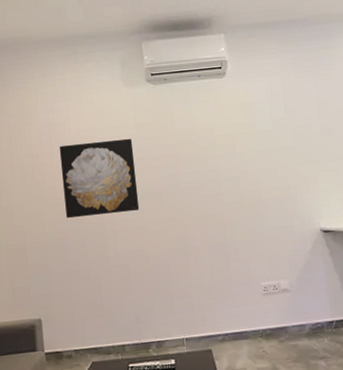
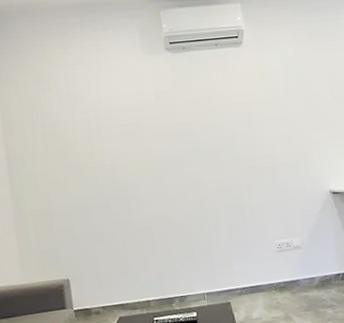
wall art: present [59,138,140,219] -> none [80,106,161,184]

